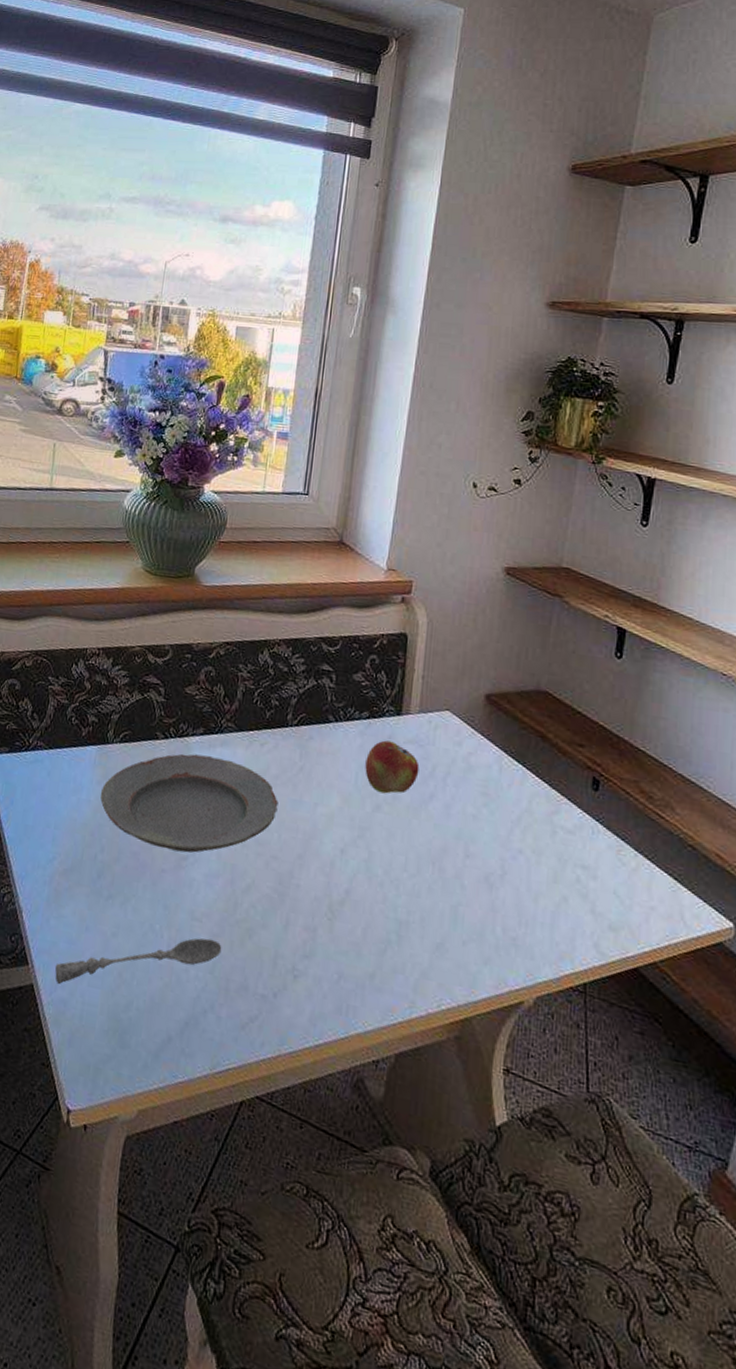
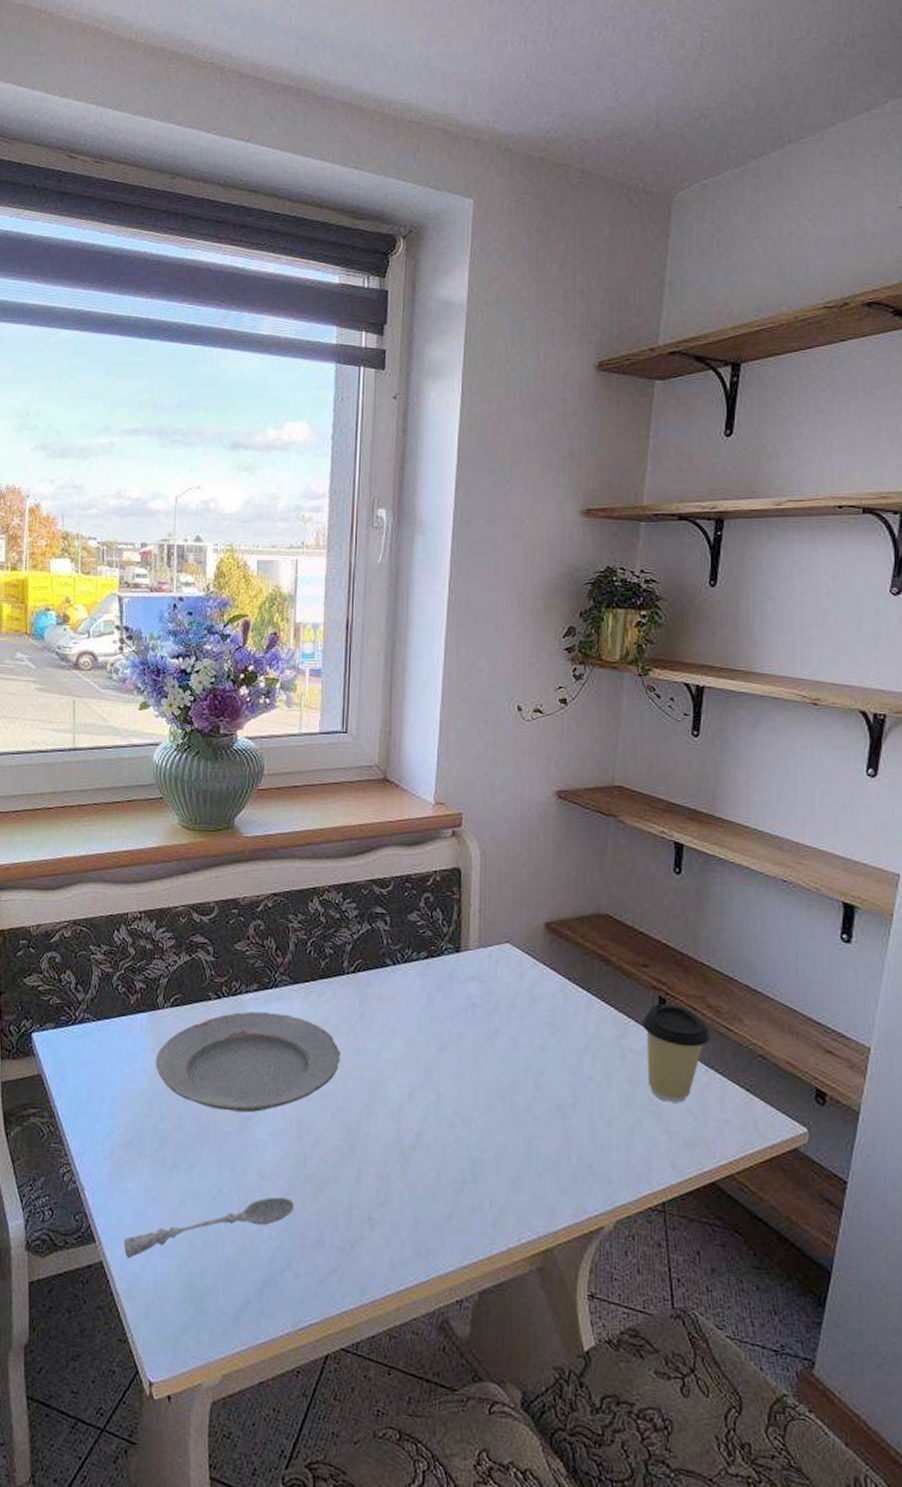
fruit: present [365,740,420,794] -> none [427,979,483,1033]
coffee cup: none [575,784,642,885] -> present [643,1004,710,1103]

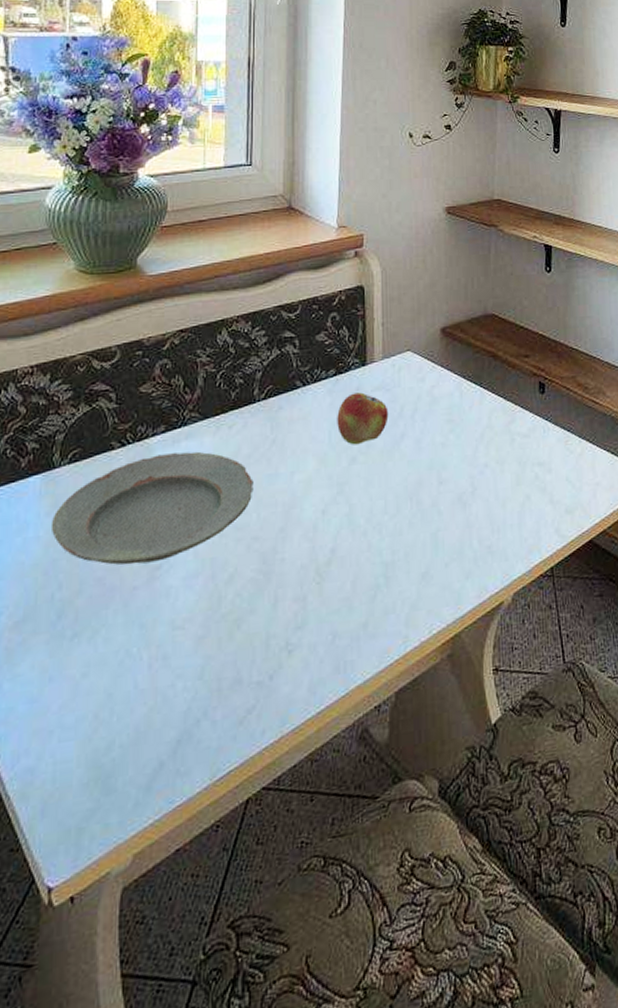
soupspoon: present [123,1196,294,1259] -> none [14,643,209,754]
fruit: none [427,979,483,1033] -> present [337,392,389,445]
coffee cup: present [643,1004,710,1103] -> none [527,387,581,476]

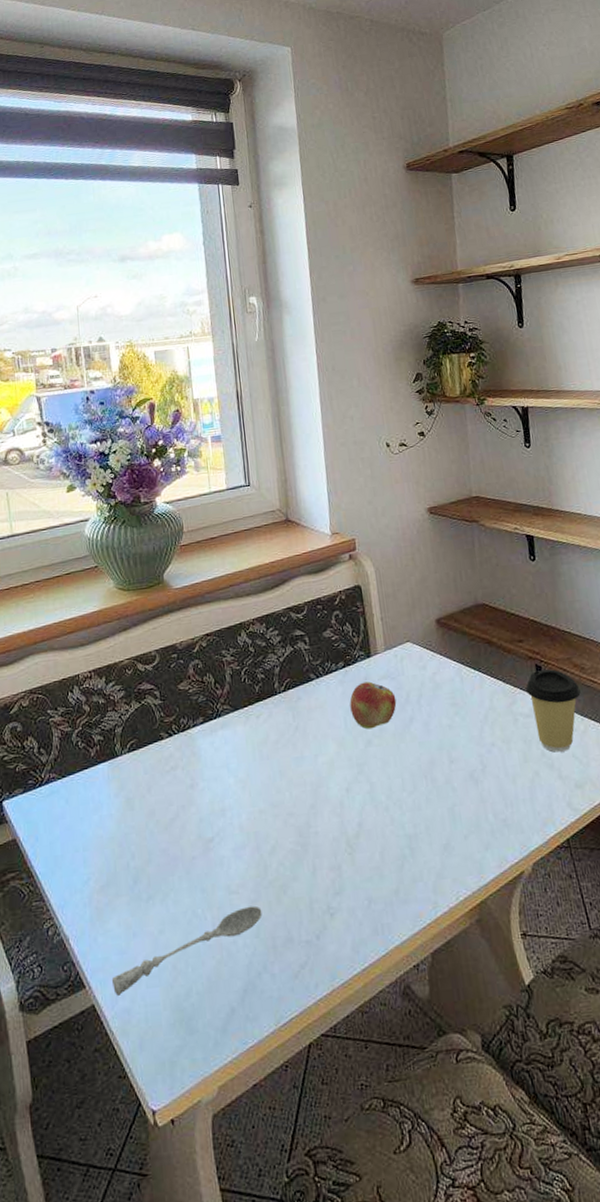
soupspoon: none [14,643,209,754] -> present [111,905,262,997]
plate: present [50,451,254,565] -> none [120,739,284,838]
coffee cup: none [527,387,581,476] -> present [526,669,581,753]

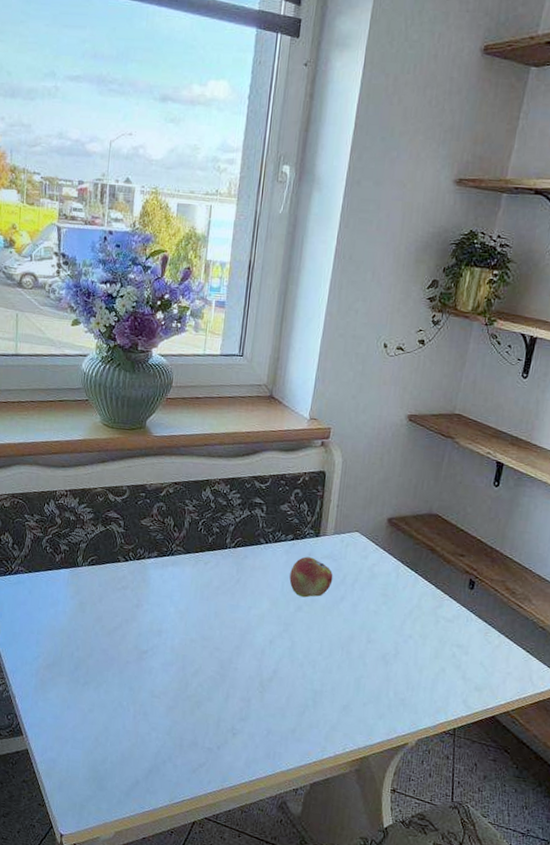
soupspoon: present [111,905,262,997] -> none [44,710,177,749]
coffee cup: present [526,669,581,753] -> none [453,585,505,658]

